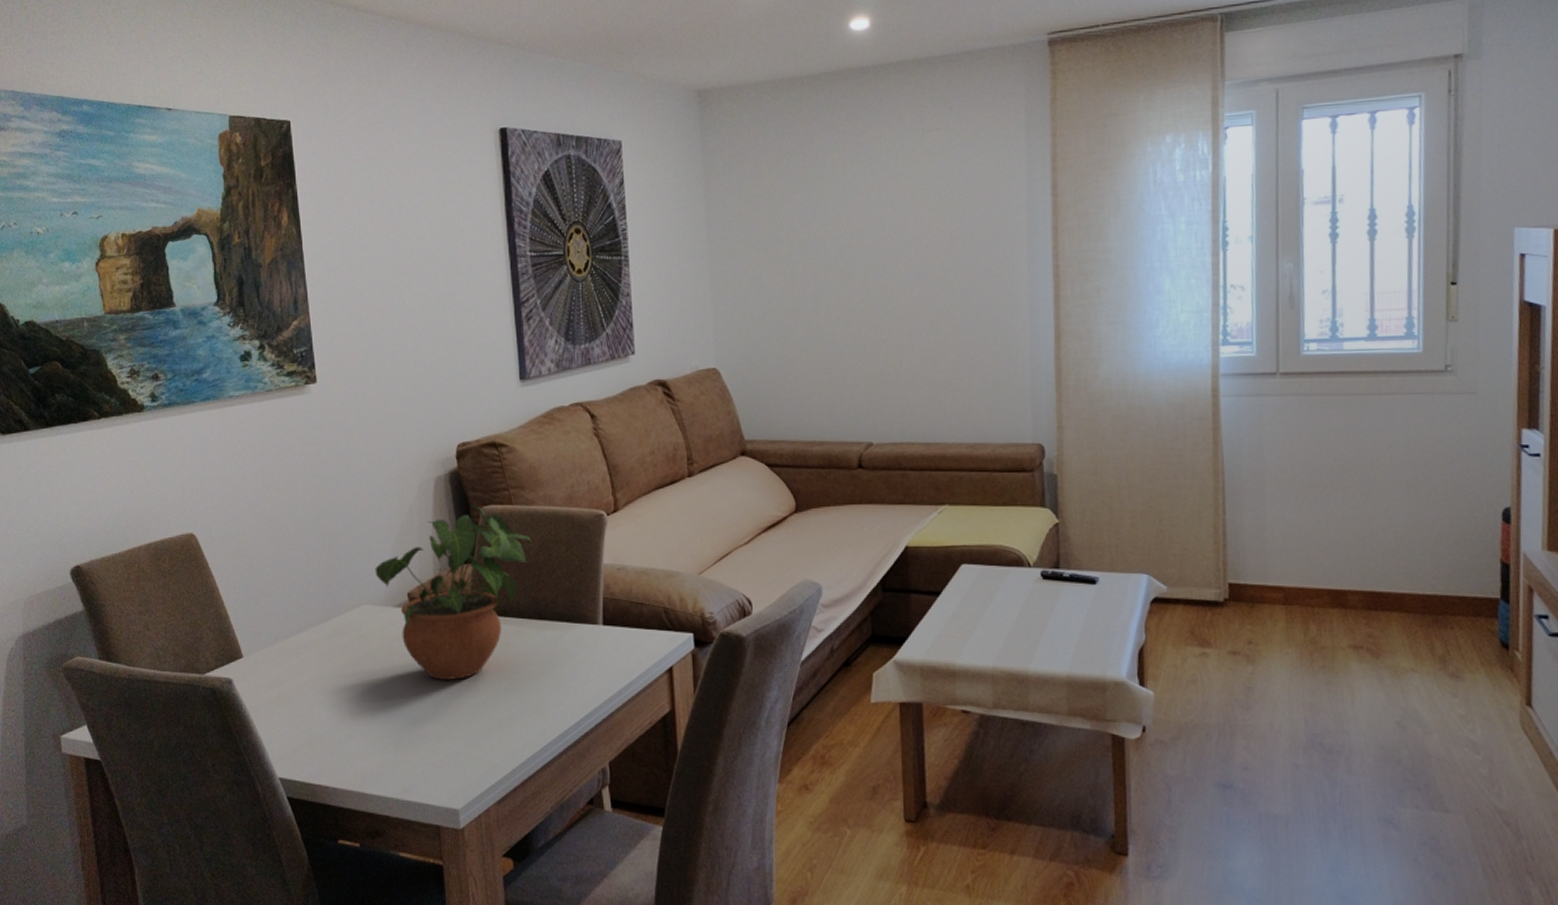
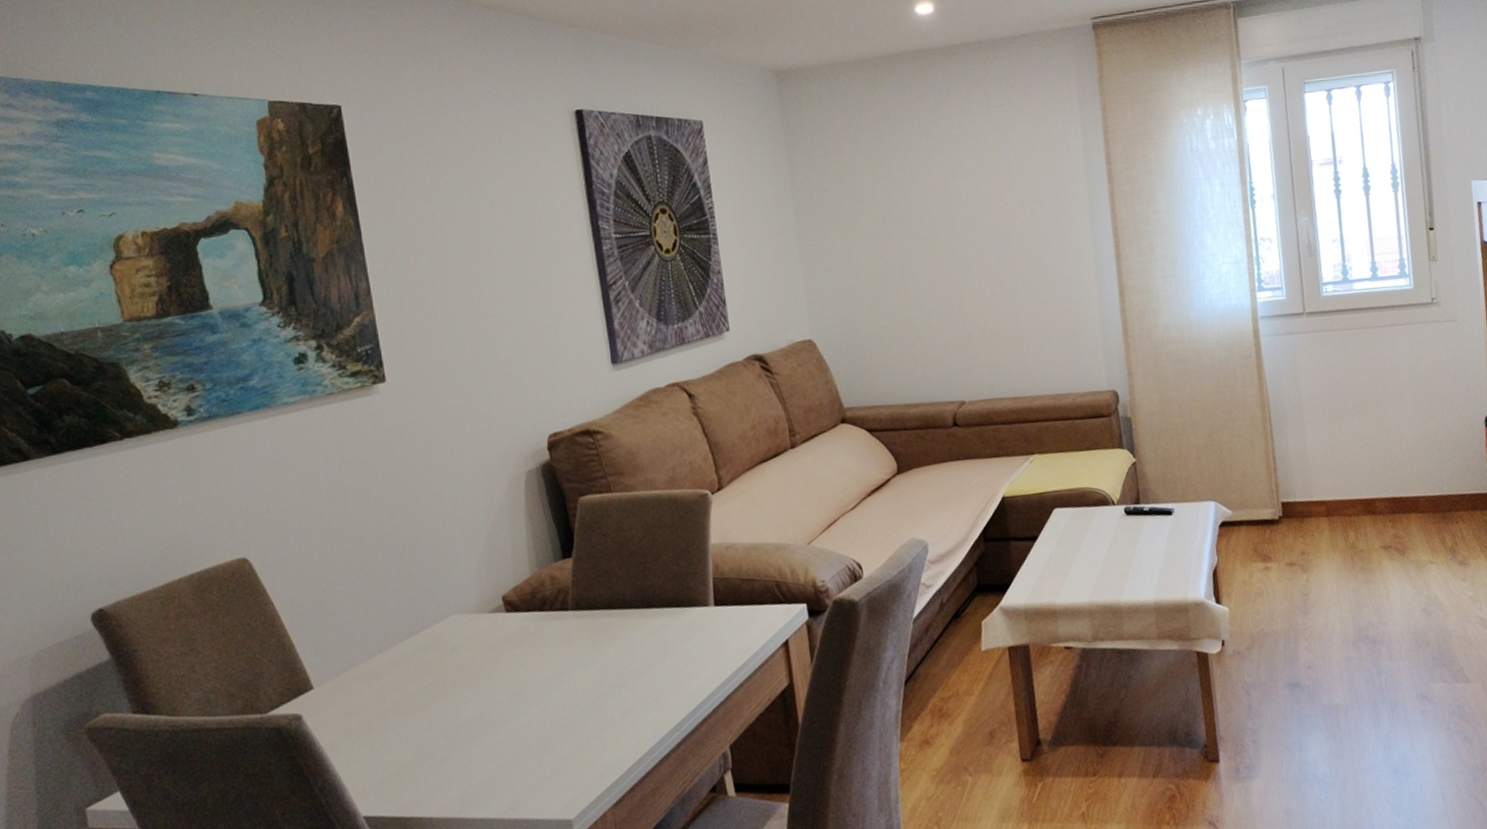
potted plant: present [375,503,533,680] -> none [463,495,636,685]

